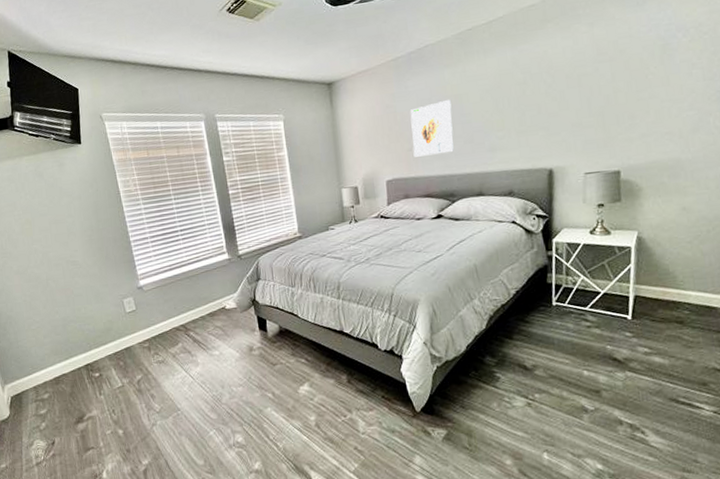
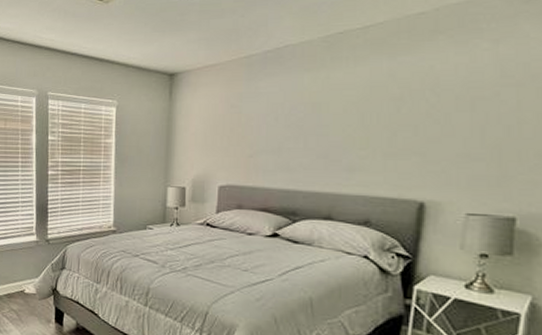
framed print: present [410,99,454,157] -> none [254,106,307,166]

